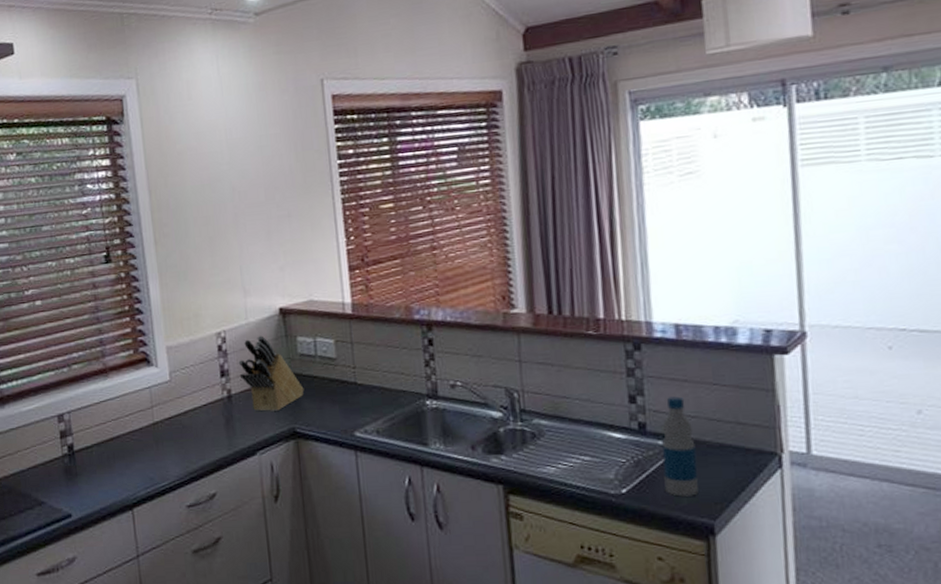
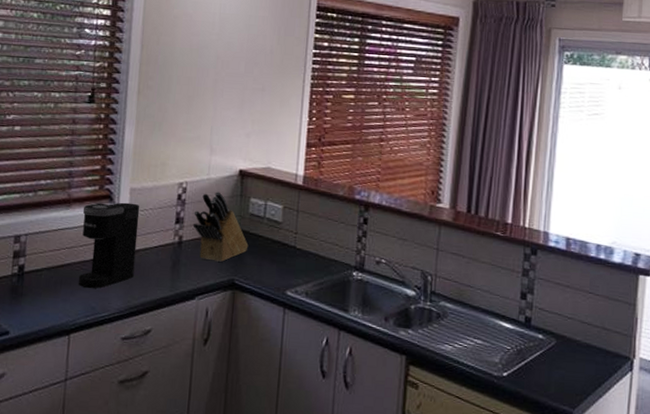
coffee maker: none [121,362,187,459] -> present [78,202,140,289]
bottle: present [662,396,699,497] -> none [538,298,568,386]

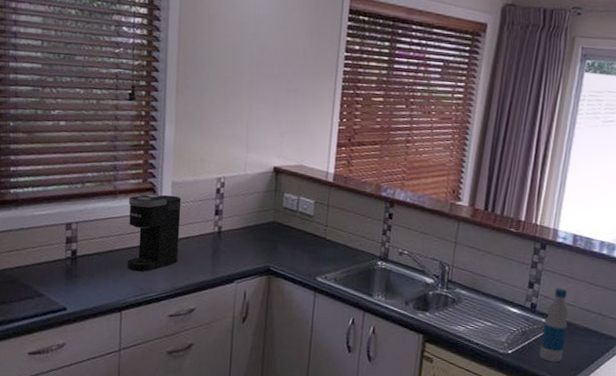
knife block: present [192,191,249,262] -> none [231,186,283,250]
bottle: none [538,298,568,386] -> present [539,288,569,362]

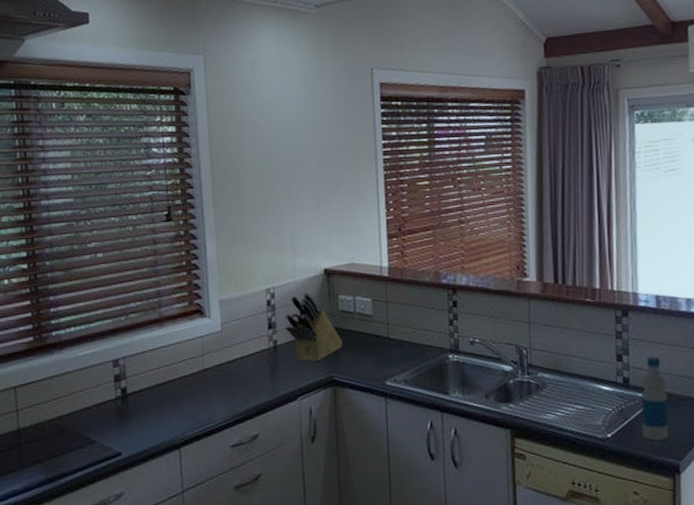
coffee maker: present [127,194,182,272] -> none [175,314,234,403]
knife block: none [231,186,283,250] -> present [285,293,343,361]

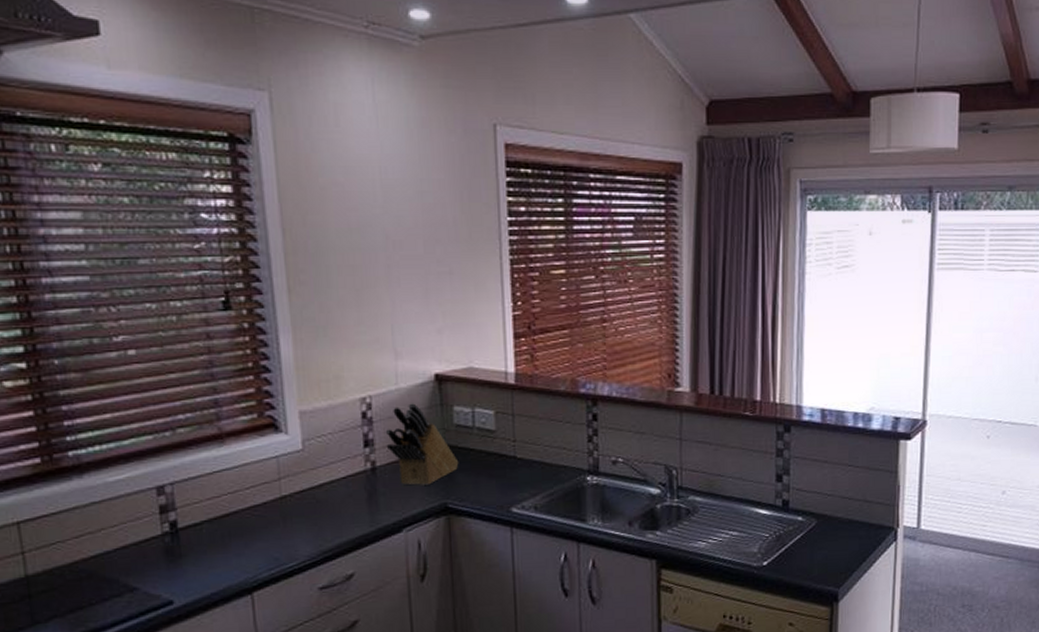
bottle: present [641,356,669,441] -> none [800,476,829,568]

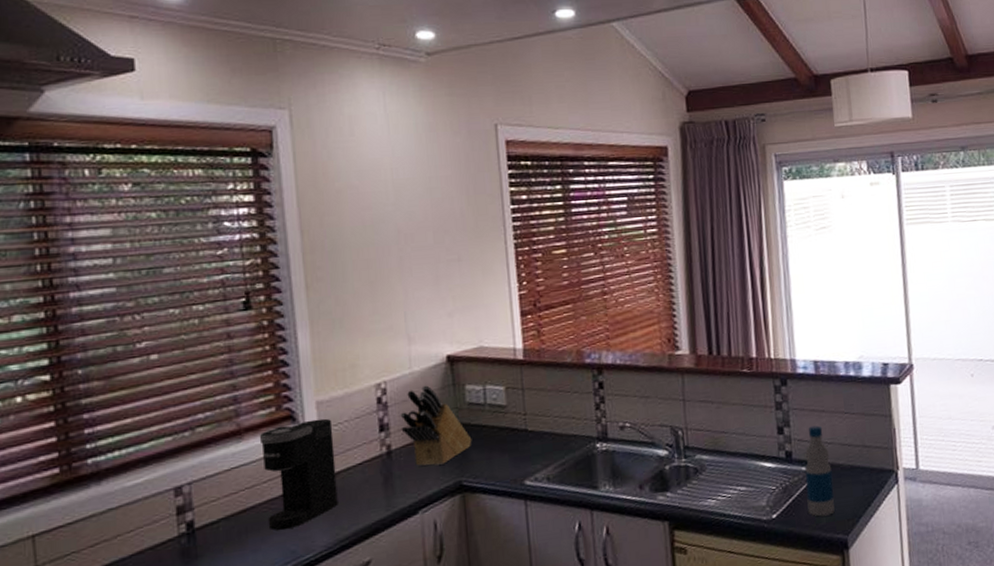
coffee maker: none [241,429,322,538] -> present [259,418,338,531]
bottle: none [800,476,829,568] -> present [805,425,835,517]

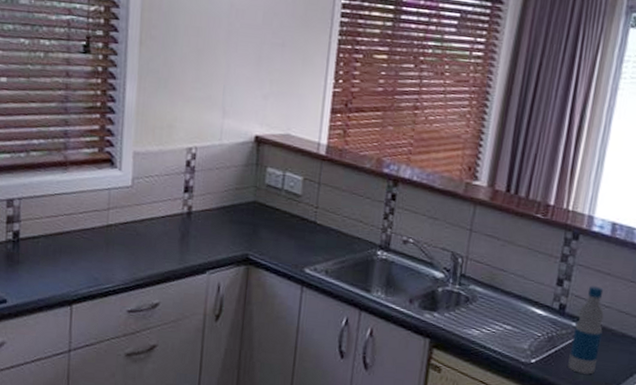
coffee maker: present [259,418,338,531] -> none [78,166,145,259]
knife block: present [400,385,472,466] -> none [203,159,265,235]

